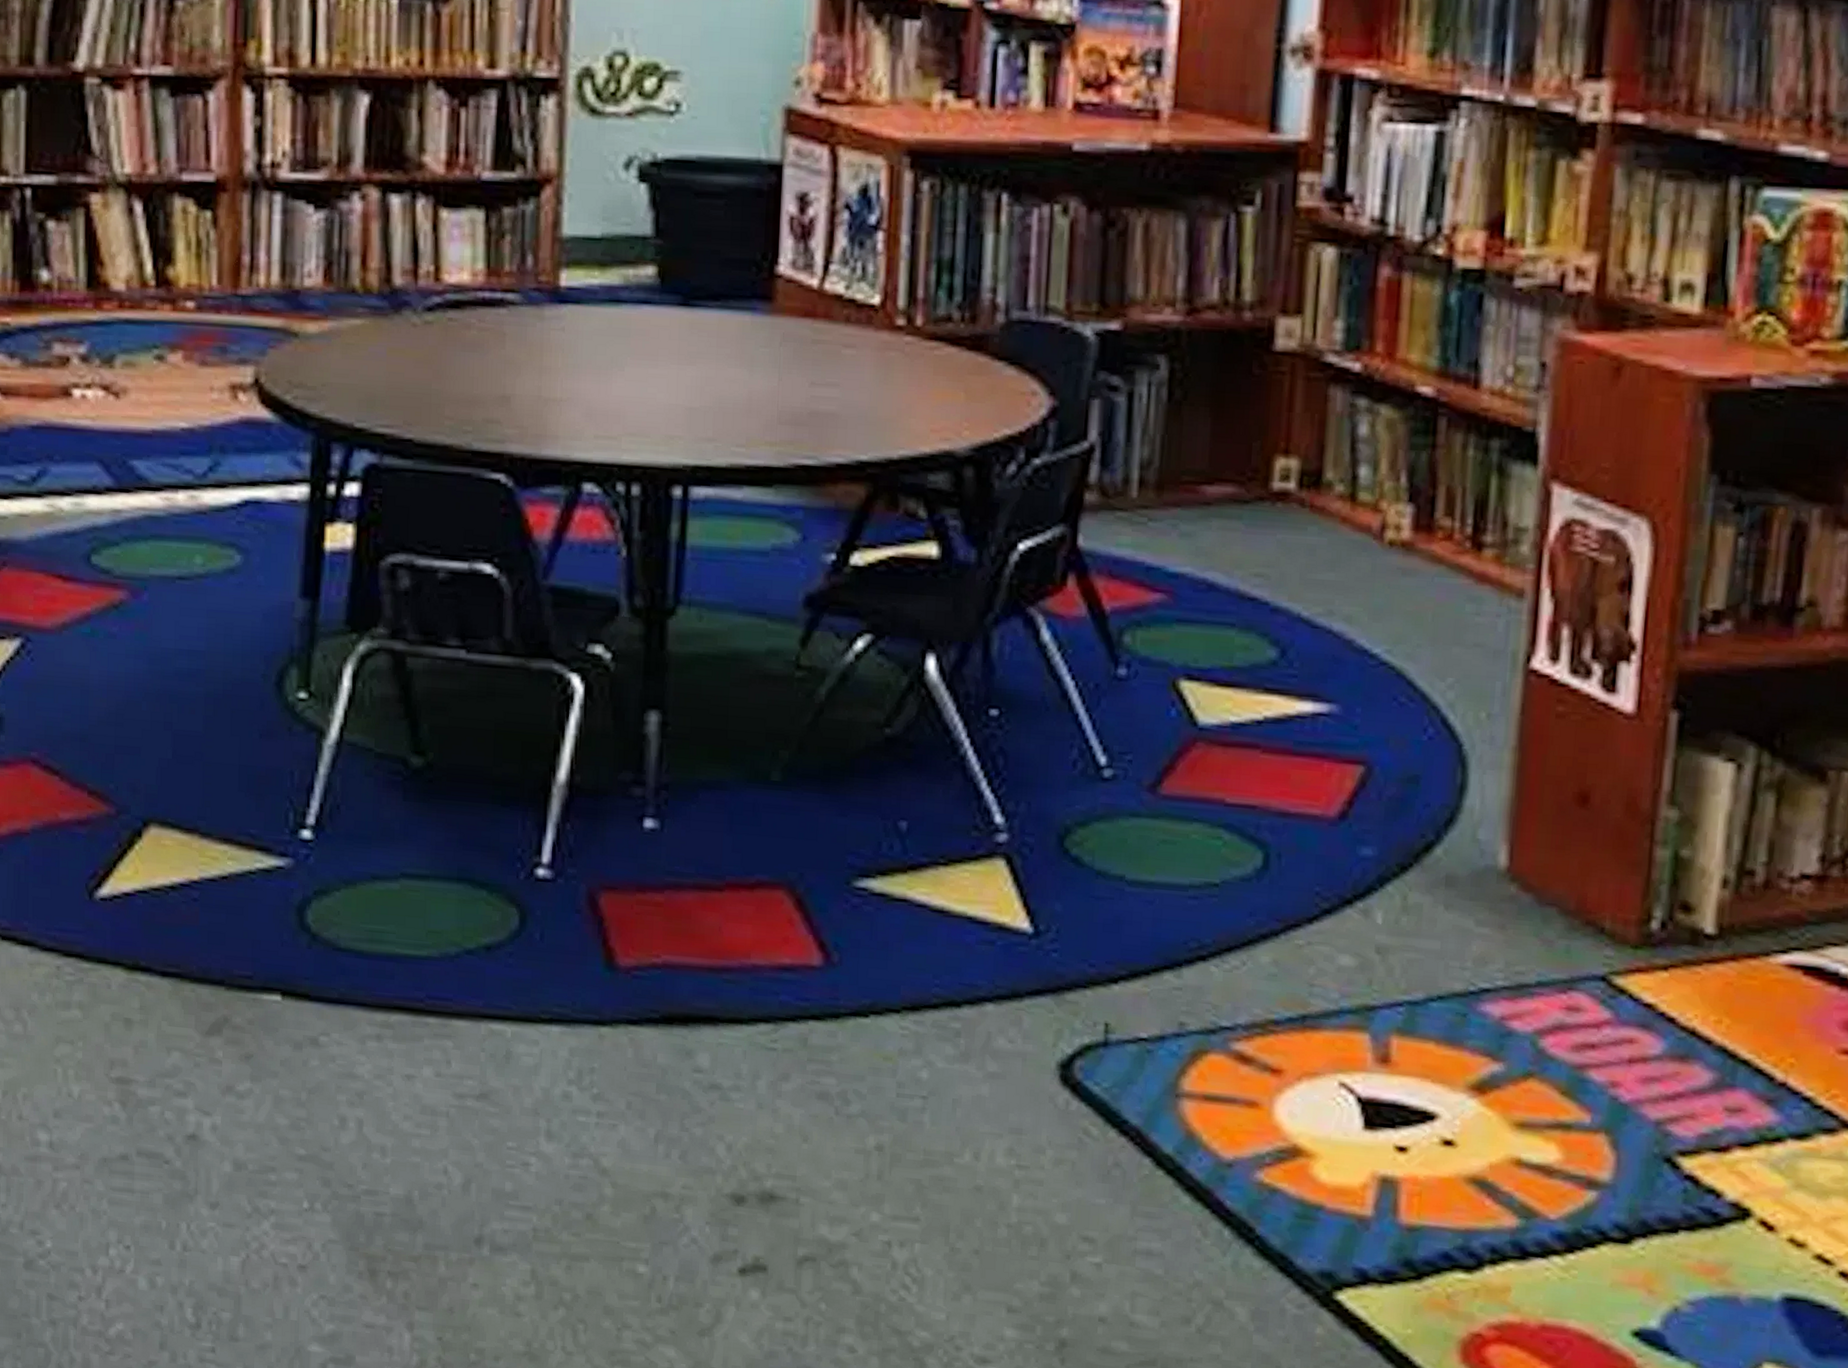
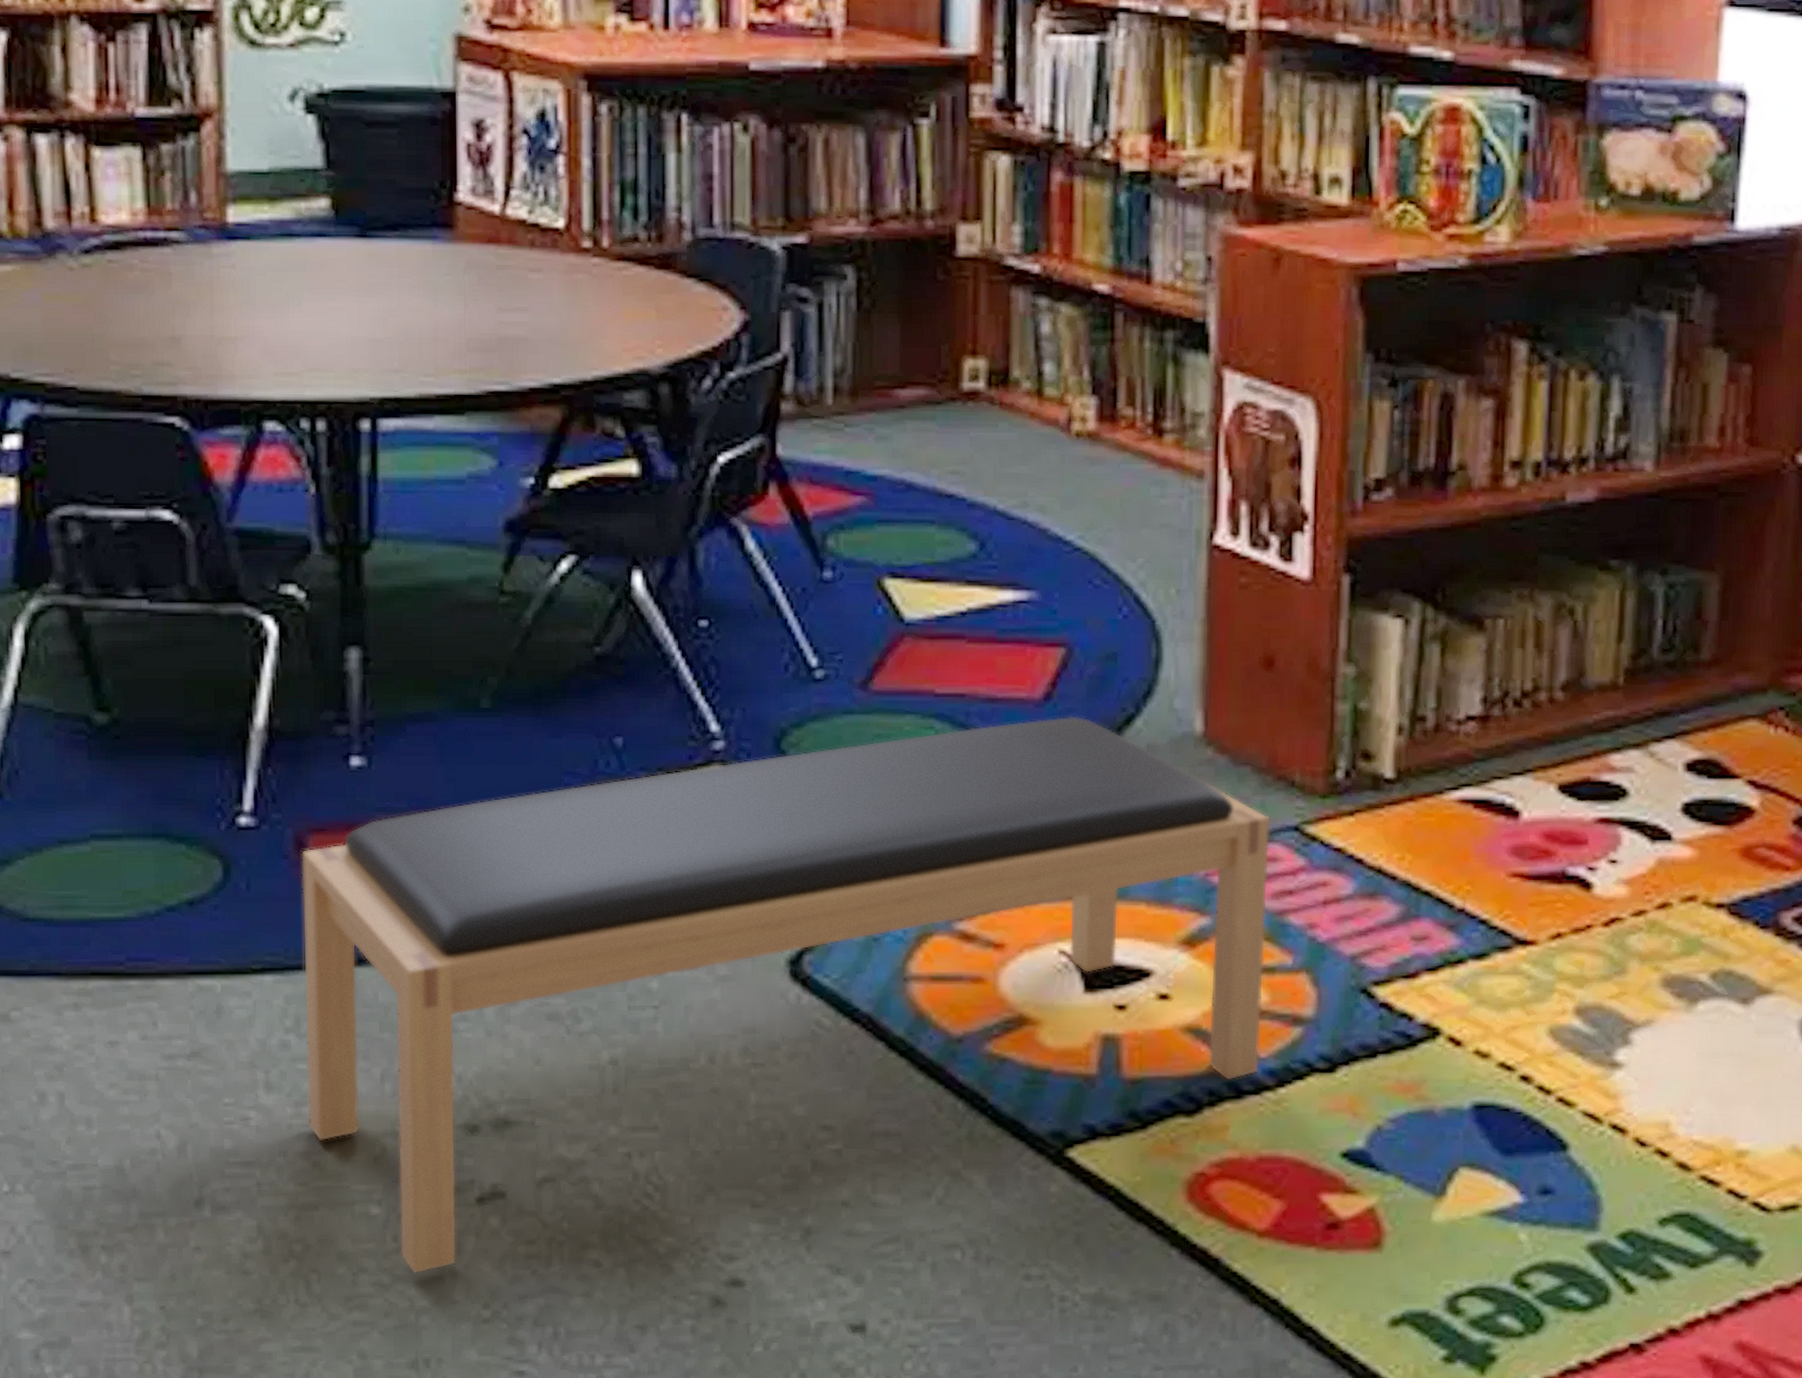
bench: none [583,837,1575,1337] -> present [301,716,1270,1275]

